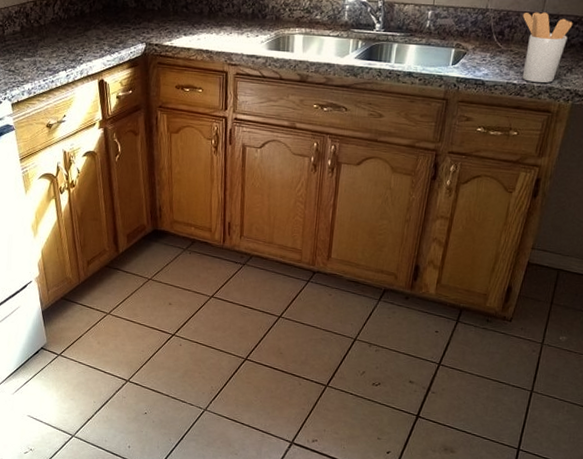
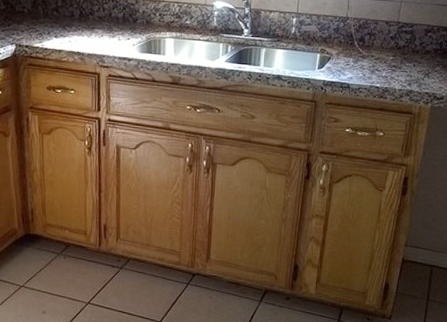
utensil holder: present [522,12,573,83] -> none [380,21,426,87]

